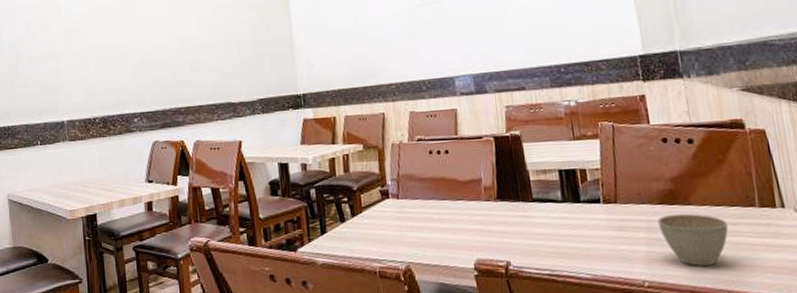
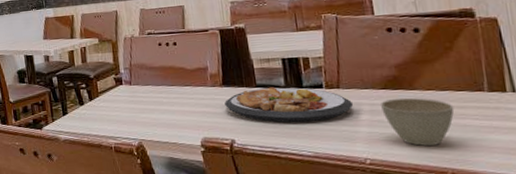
plate: none [499,201,631,242] -> present [225,87,354,123]

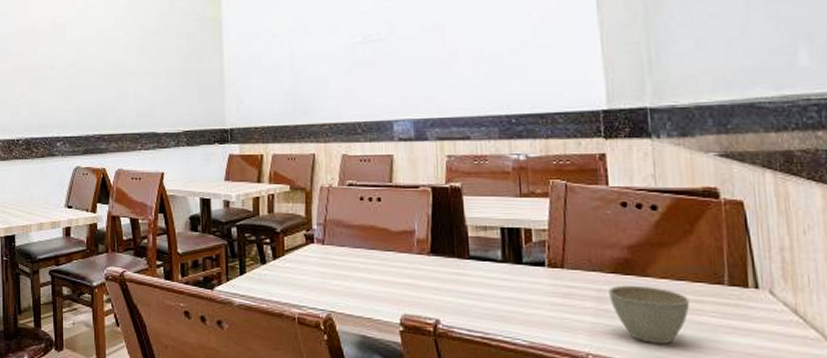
plate: present [225,87,354,123] -> none [431,260,578,306]

